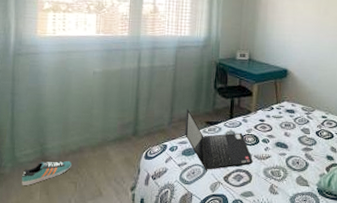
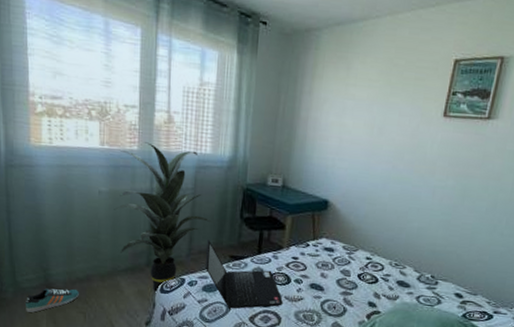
indoor plant: none [106,29,191,158] -> present [114,142,212,292]

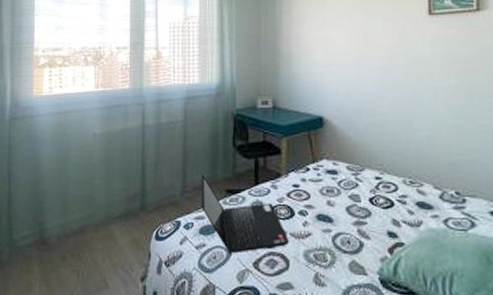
sneaker: present [25,288,79,313] -> none [19,244,73,275]
indoor plant: present [114,142,212,292] -> none [107,80,205,239]

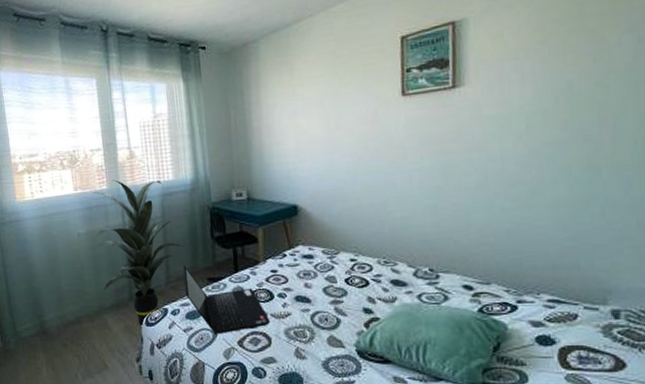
indoor plant: none [107,80,205,239] -> present [92,180,185,326]

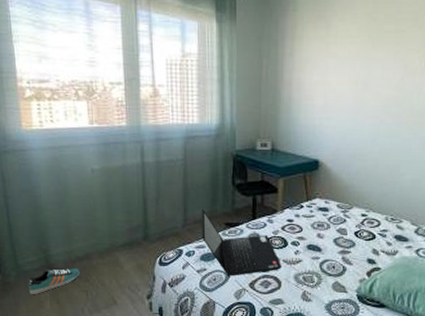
sneaker: none [26,333,72,361] -> present [28,269,80,294]
indoor plant: present [92,180,185,326] -> none [107,117,205,265]

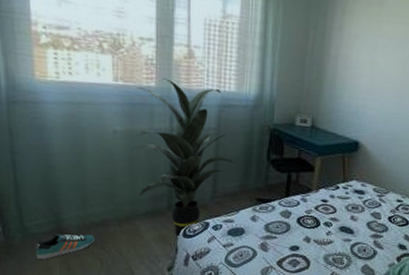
indoor plant: none [107,117,205,265] -> present [131,78,238,236]
laptop computer: present [201,208,281,278] -> none [230,181,312,254]

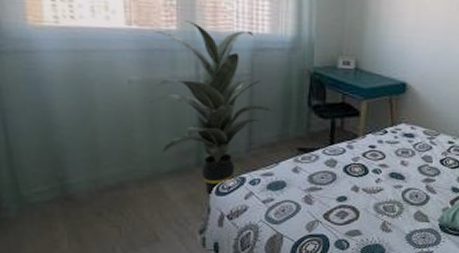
sneaker: present [35,234,95,259] -> none [35,200,110,232]

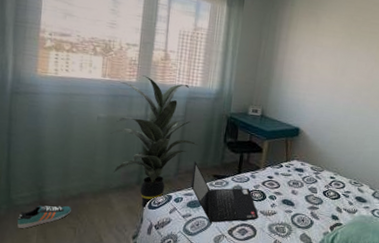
sneaker: none [35,200,110,232] -> present [17,205,71,229]
laptop computer: none [268,131,360,208] -> present [190,160,258,224]

